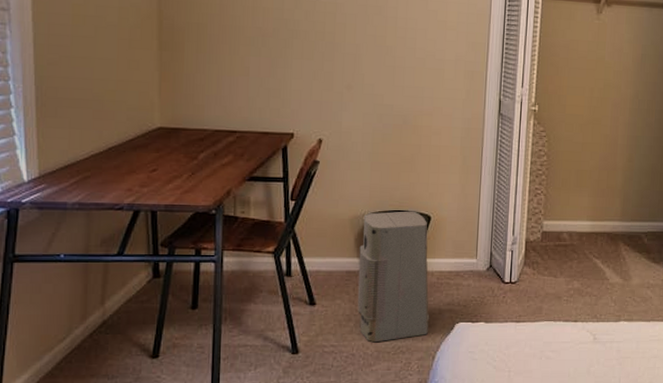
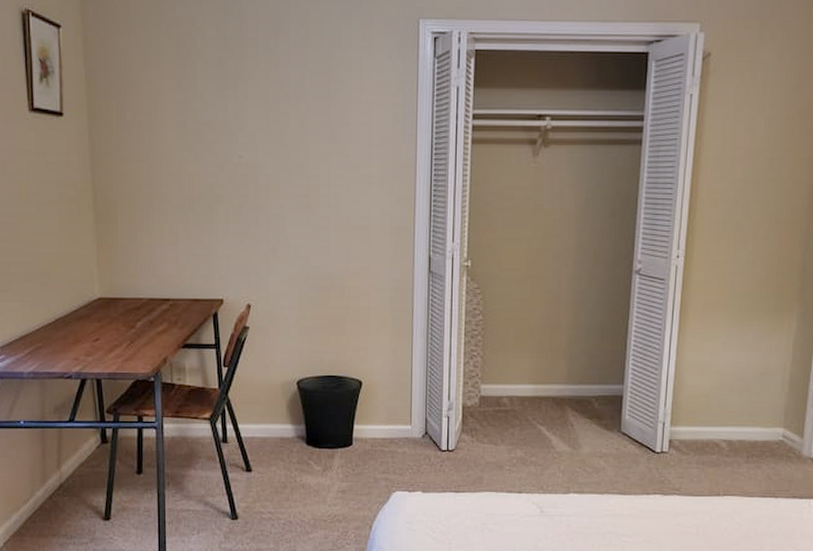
air purifier: present [357,211,430,343] -> none [292,376,365,510]

